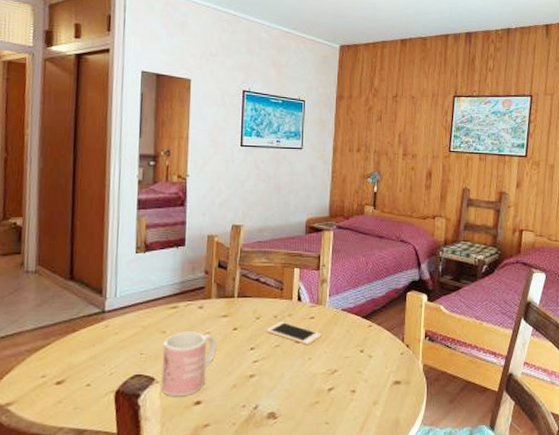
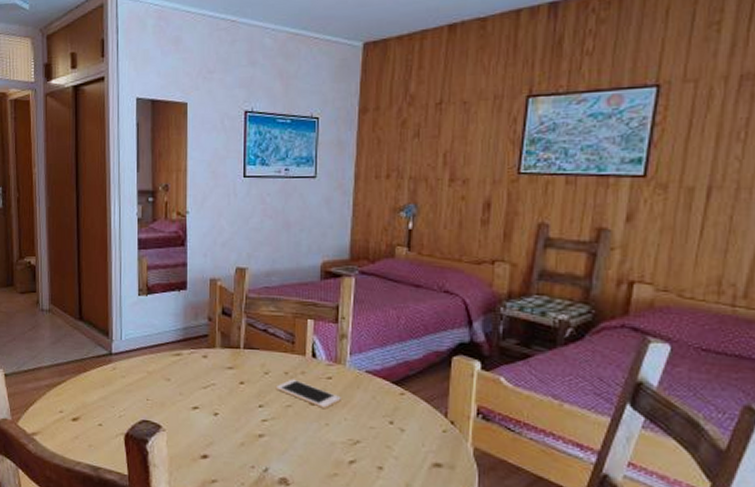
mug: present [161,331,217,397] -> none [168,380,223,449]

